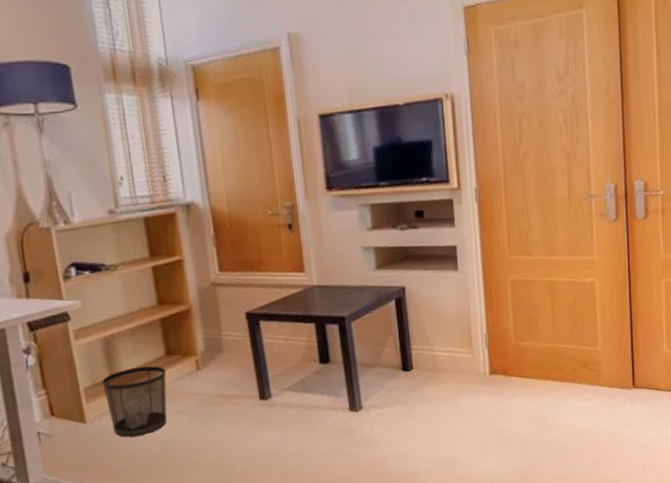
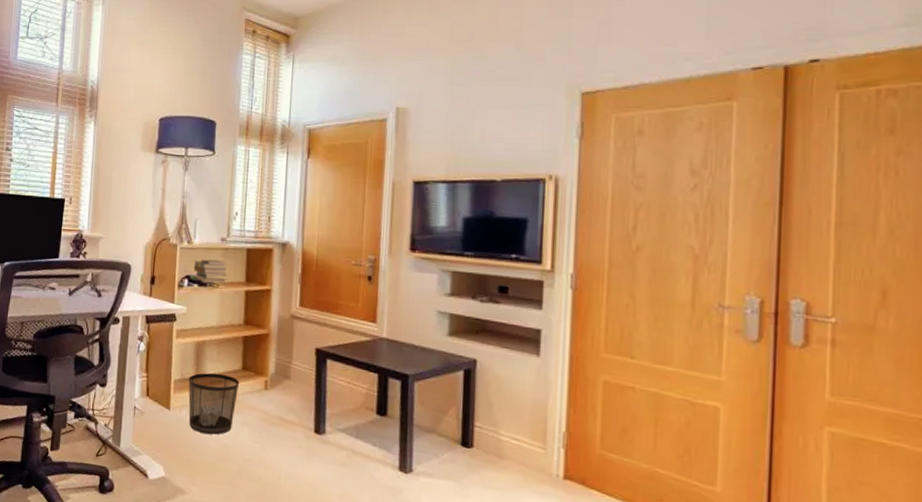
books: none [77,237,128,269] -> present [190,259,229,284]

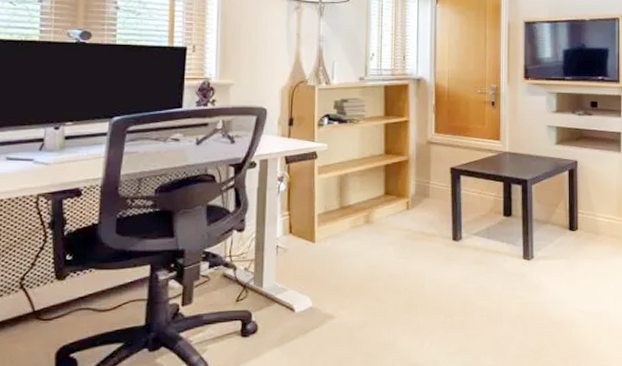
waste bin: present [188,373,240,435] -> none [332,201,383,259]

